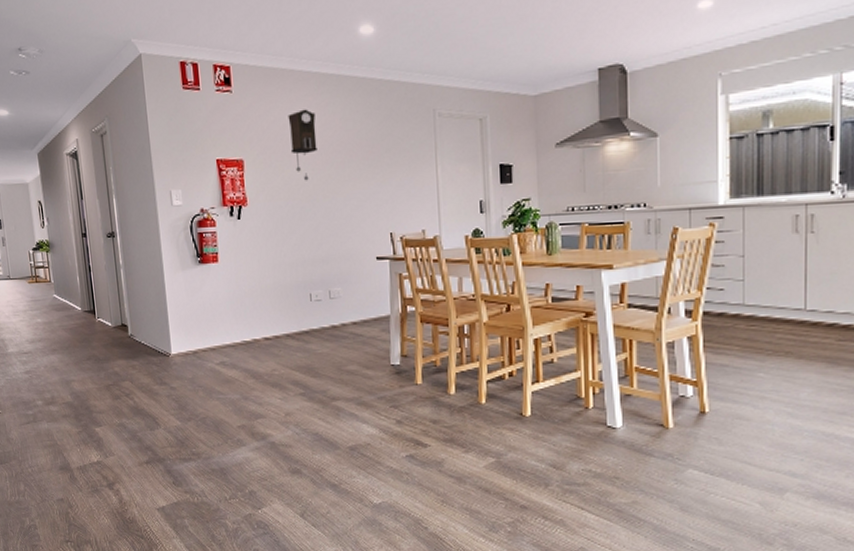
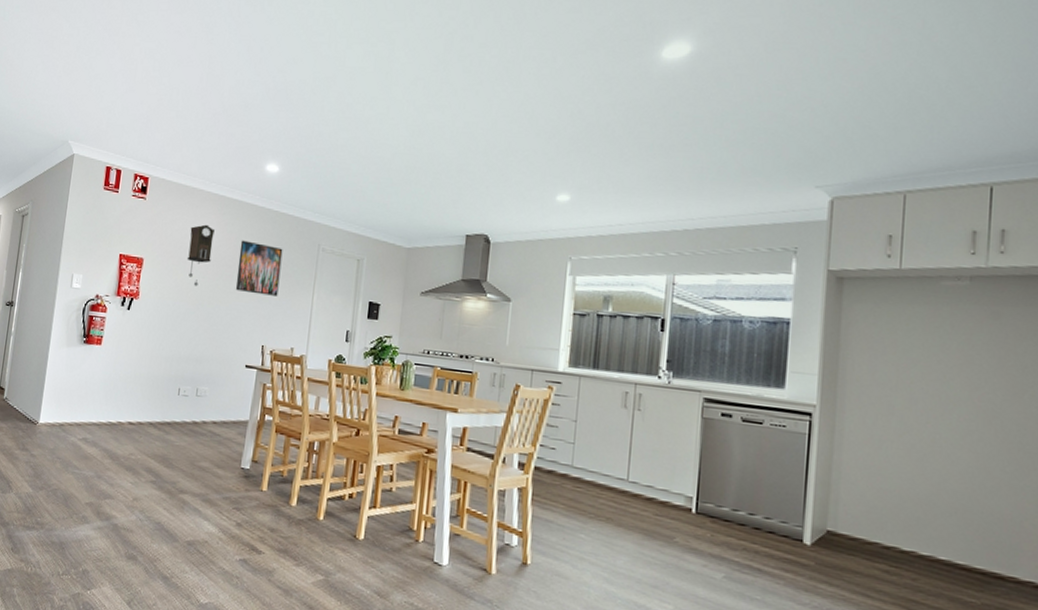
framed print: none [346,119,398,178] -> present [235,240,283,296]

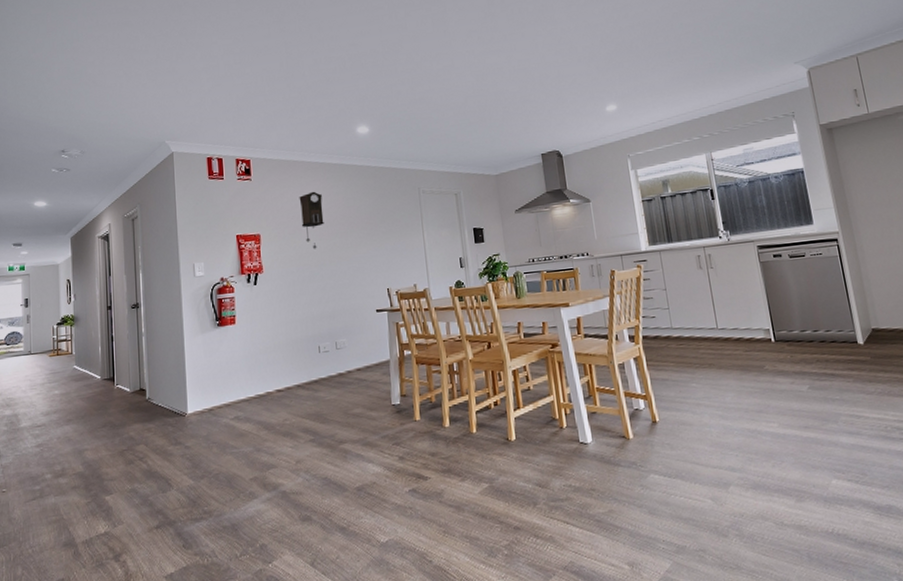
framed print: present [235,240,283,296] -> none [348,198,392,245]

